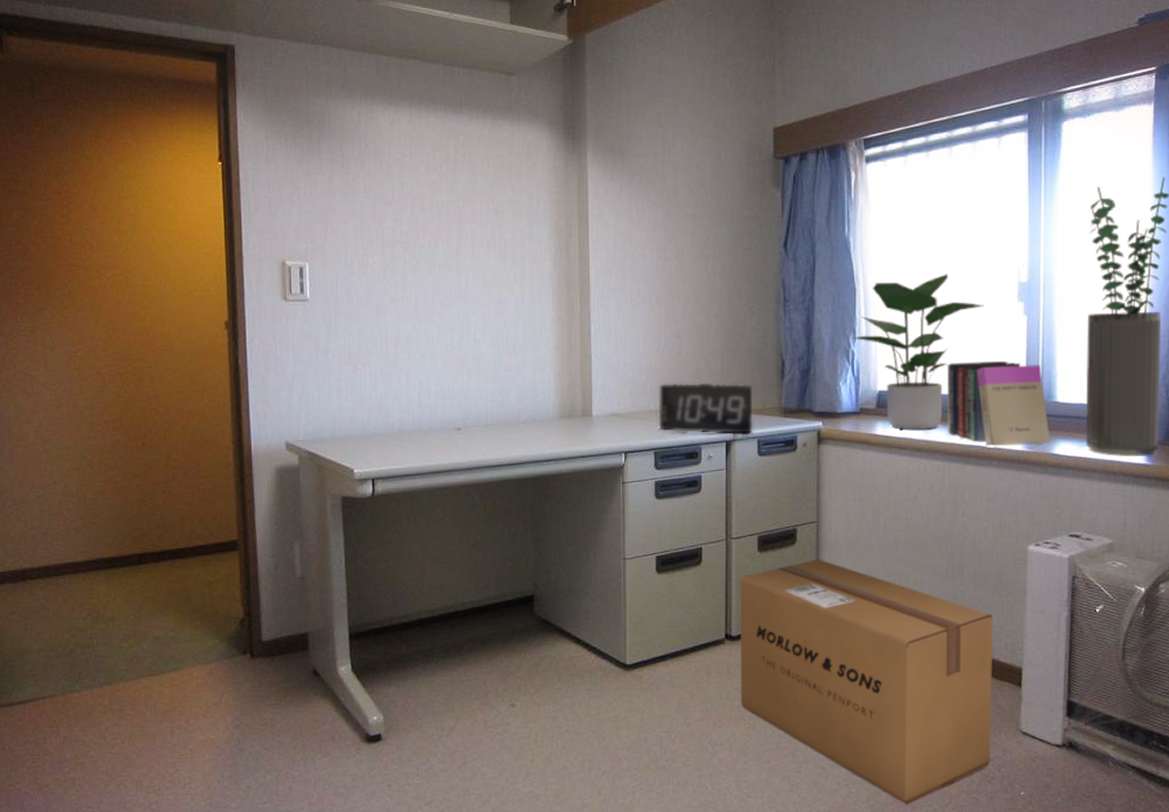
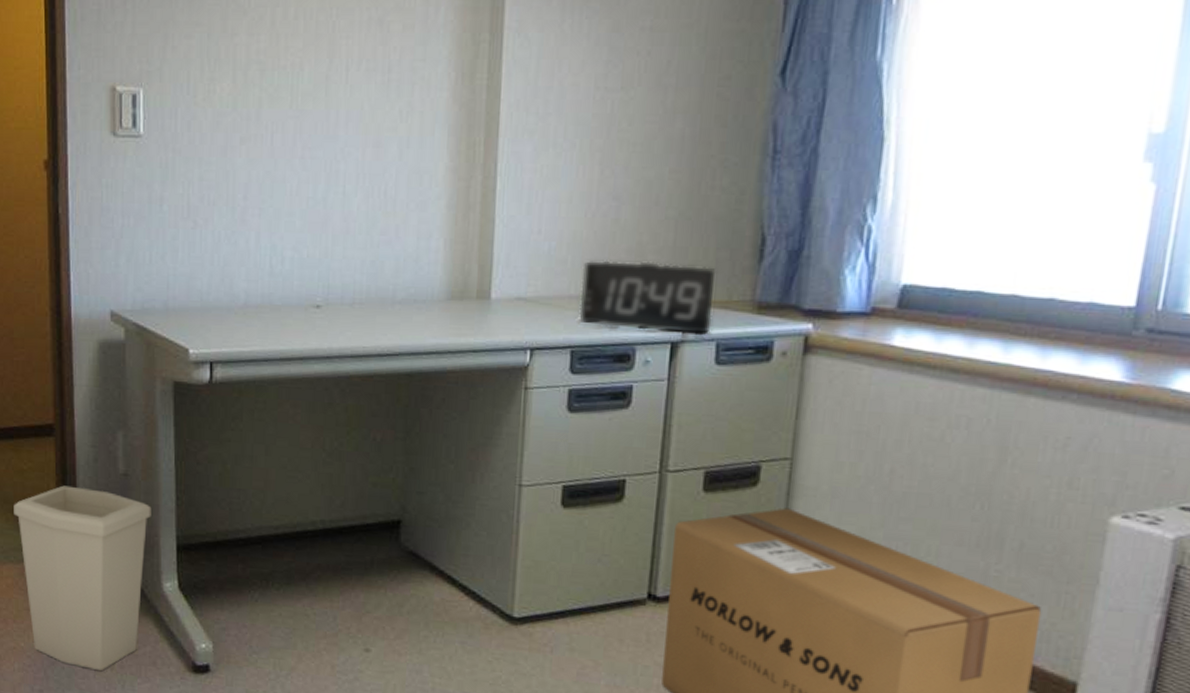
trash bin: none [202,592,326,752] -> present [14,485,152,672]
potted plant: present [851,274,984,431] -> none [869,118,1087,344]
books: present [947,360,1050,447] -> none [1003,248,1170,375]

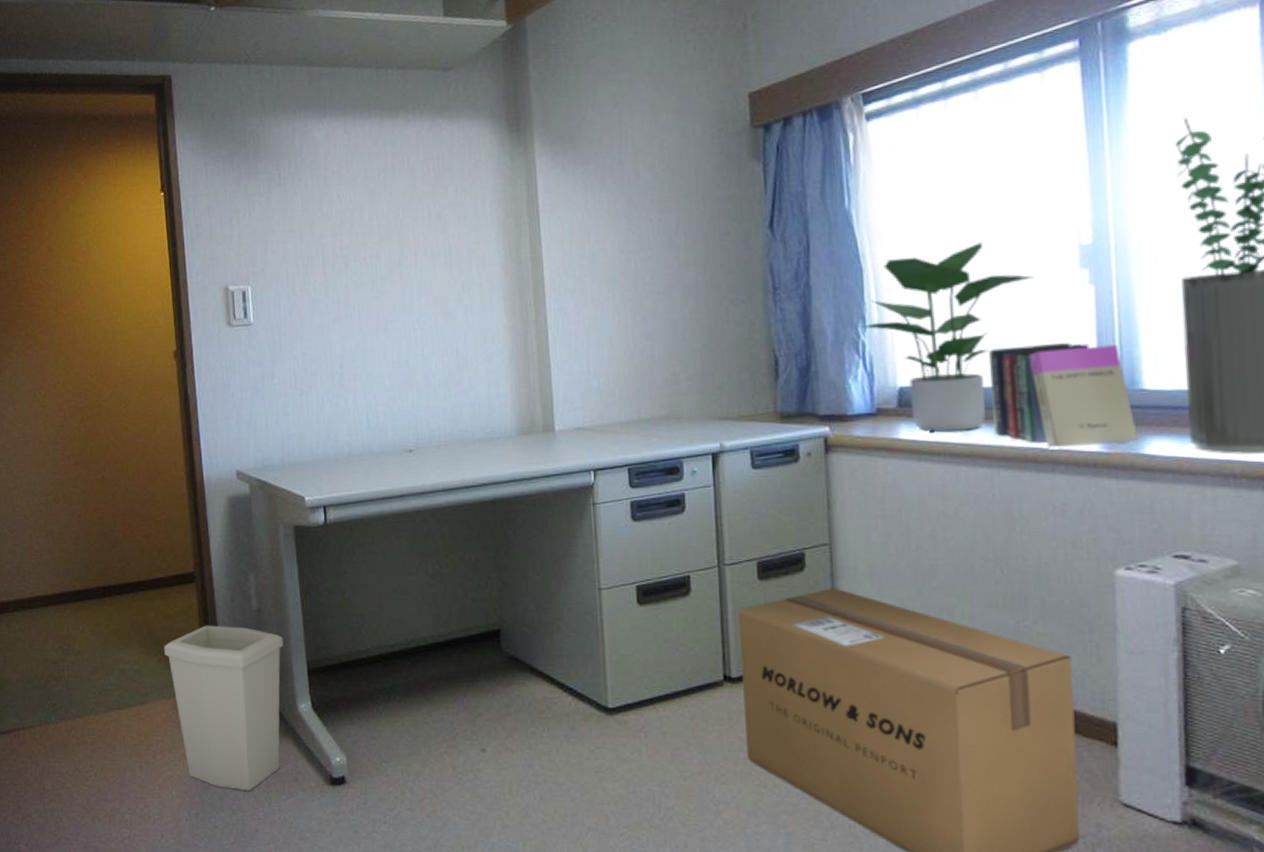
alarm clock: present [578,259,715,335] -> none [628,387,744,446]
potted plant: none [869,118,1087,344] -> present [860,242,1034,433]
books: none [1003,248,1170,375] -> present [987,342,1138,449]

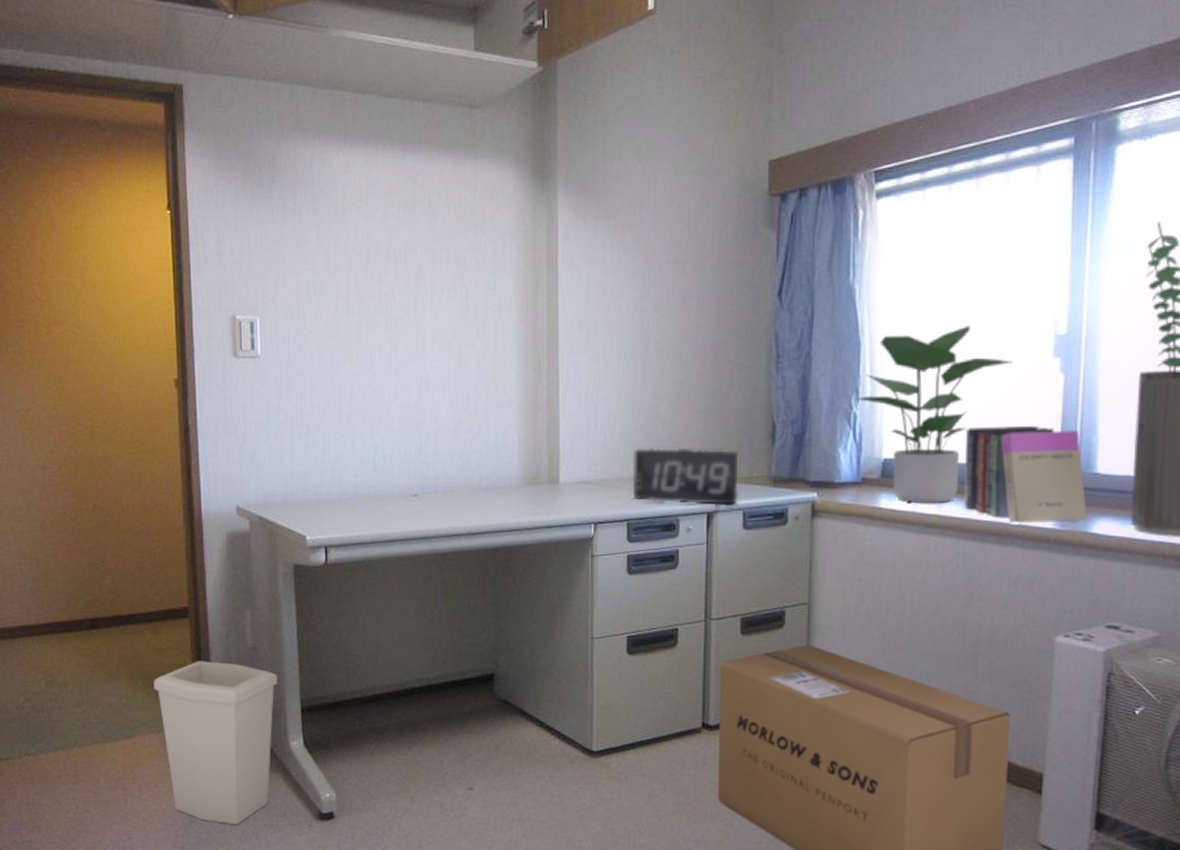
alarm clock: none [628,387,744,446] -> present [632,447,738,505]

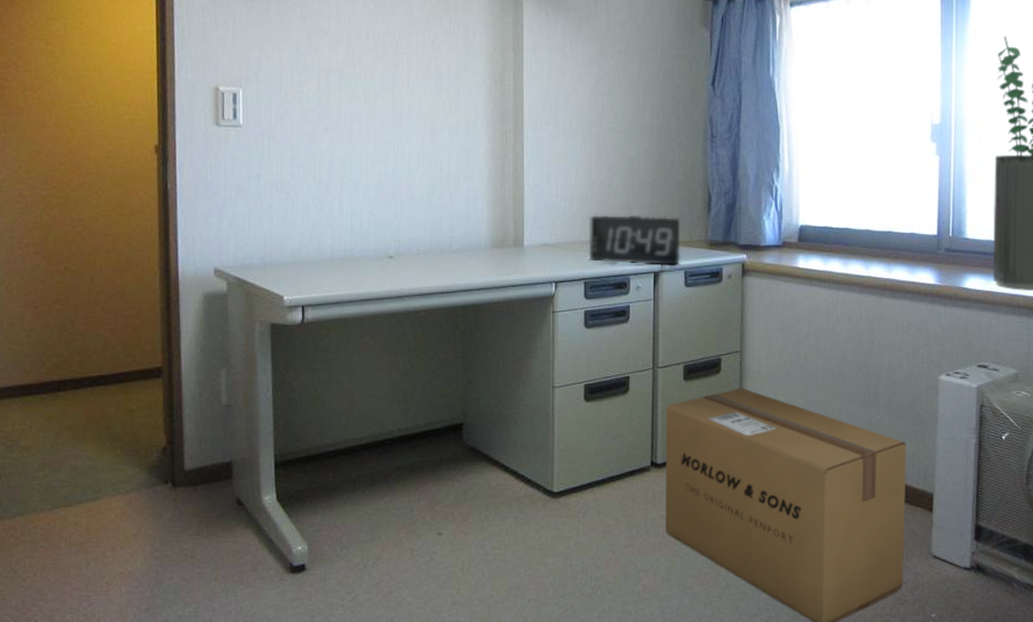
trash bin: present [154,661,278,825] -> none [123,420,252,584]
potted plant: present [853,326,1013,504] -> none [775,115,900,264]
books: present [964,425,1087,524] -> none [864,198,960,280]

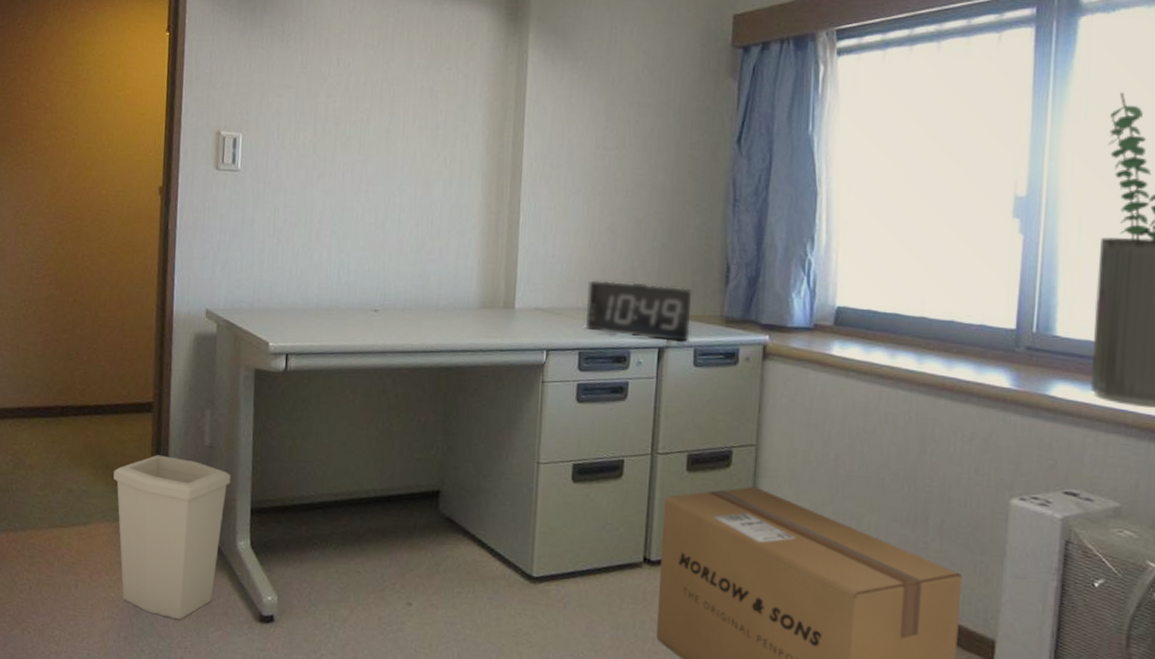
trash bin: none [123,420,252,584] -> present [113,455,231,620]

